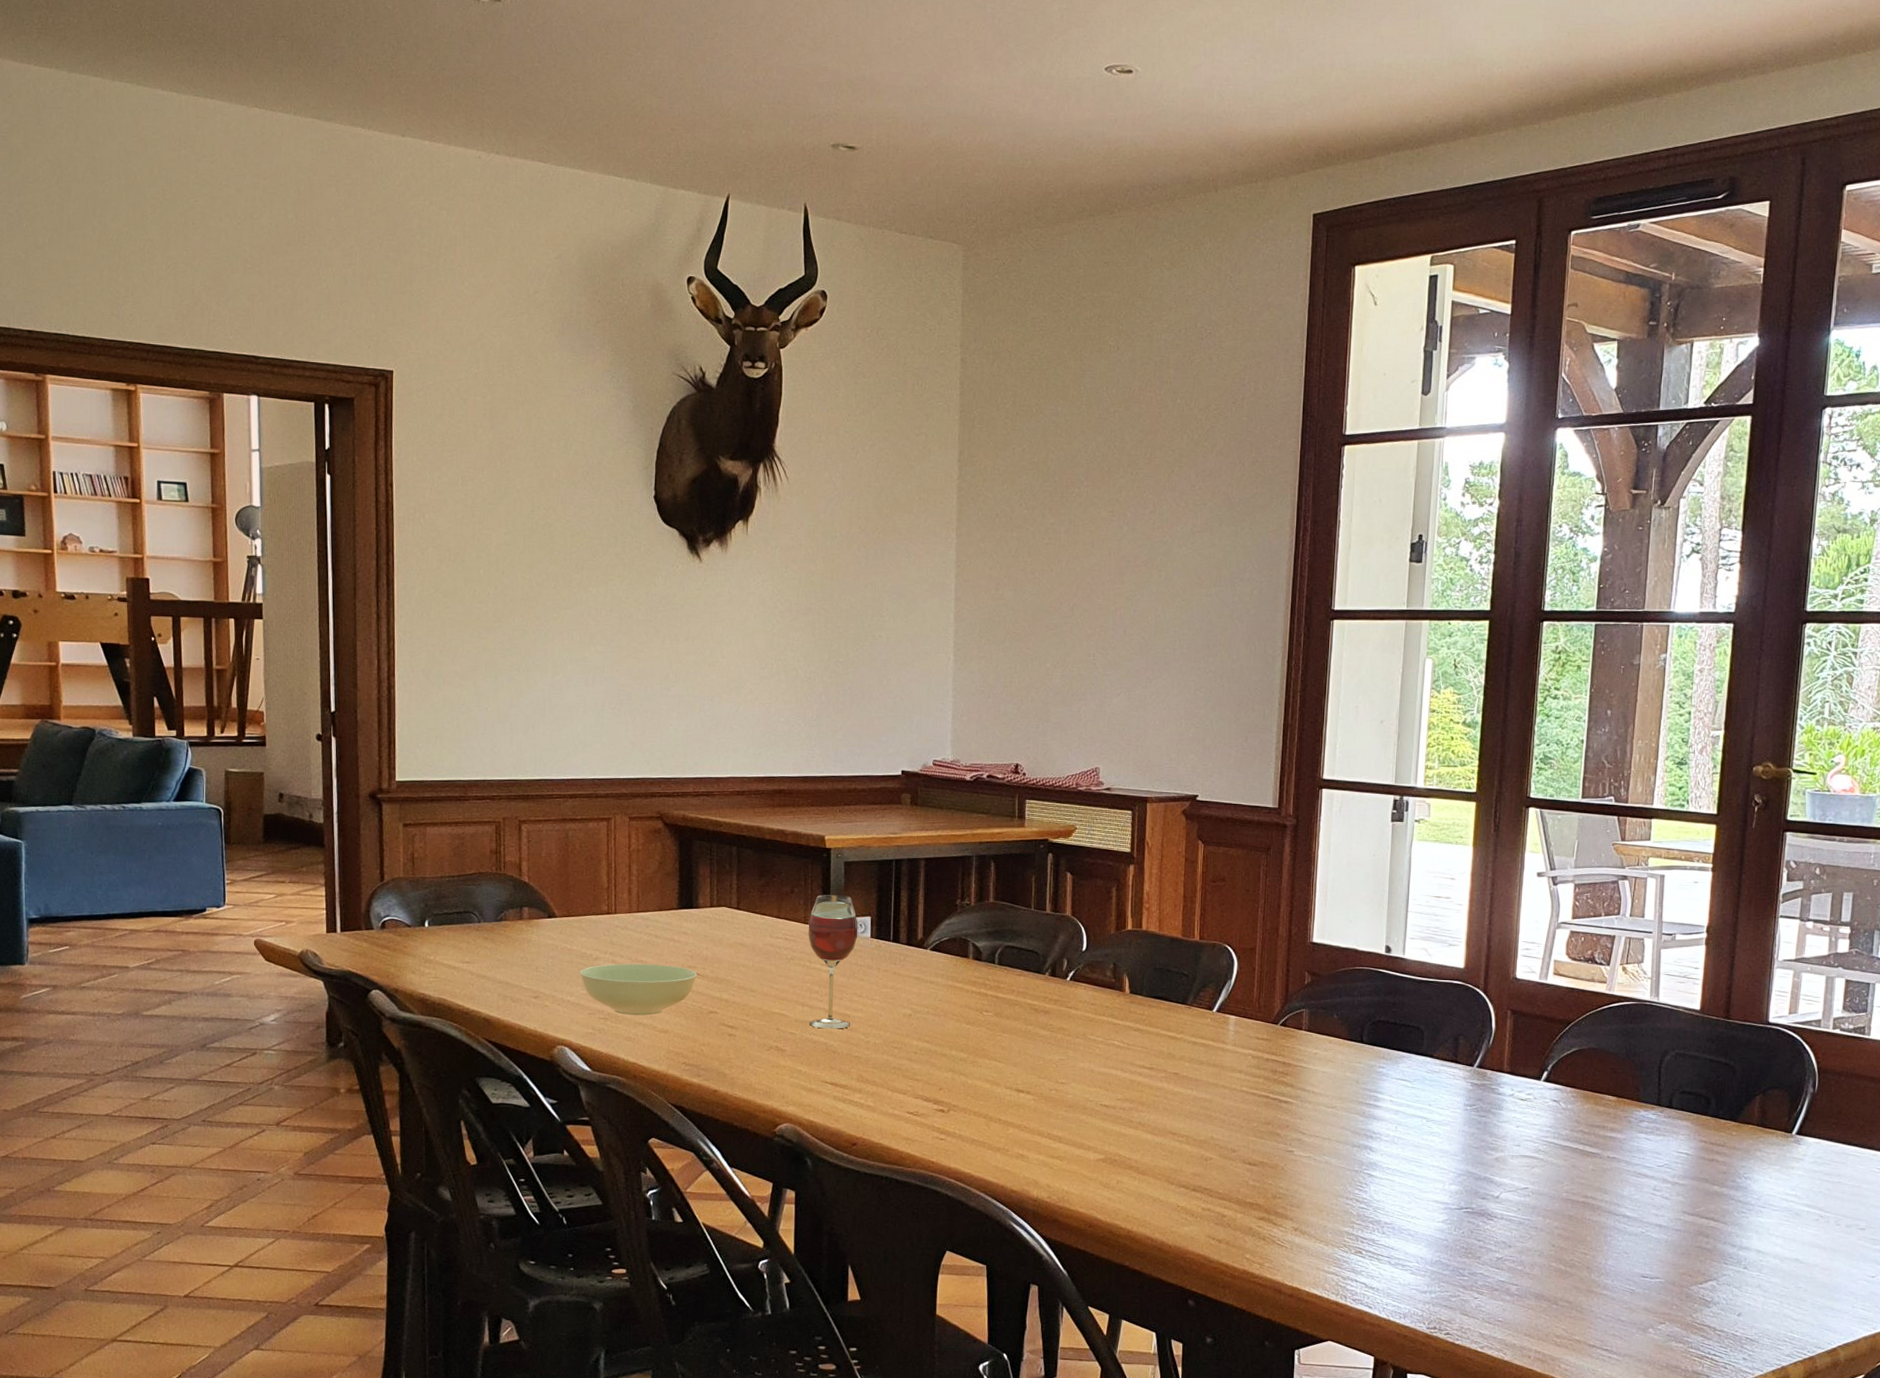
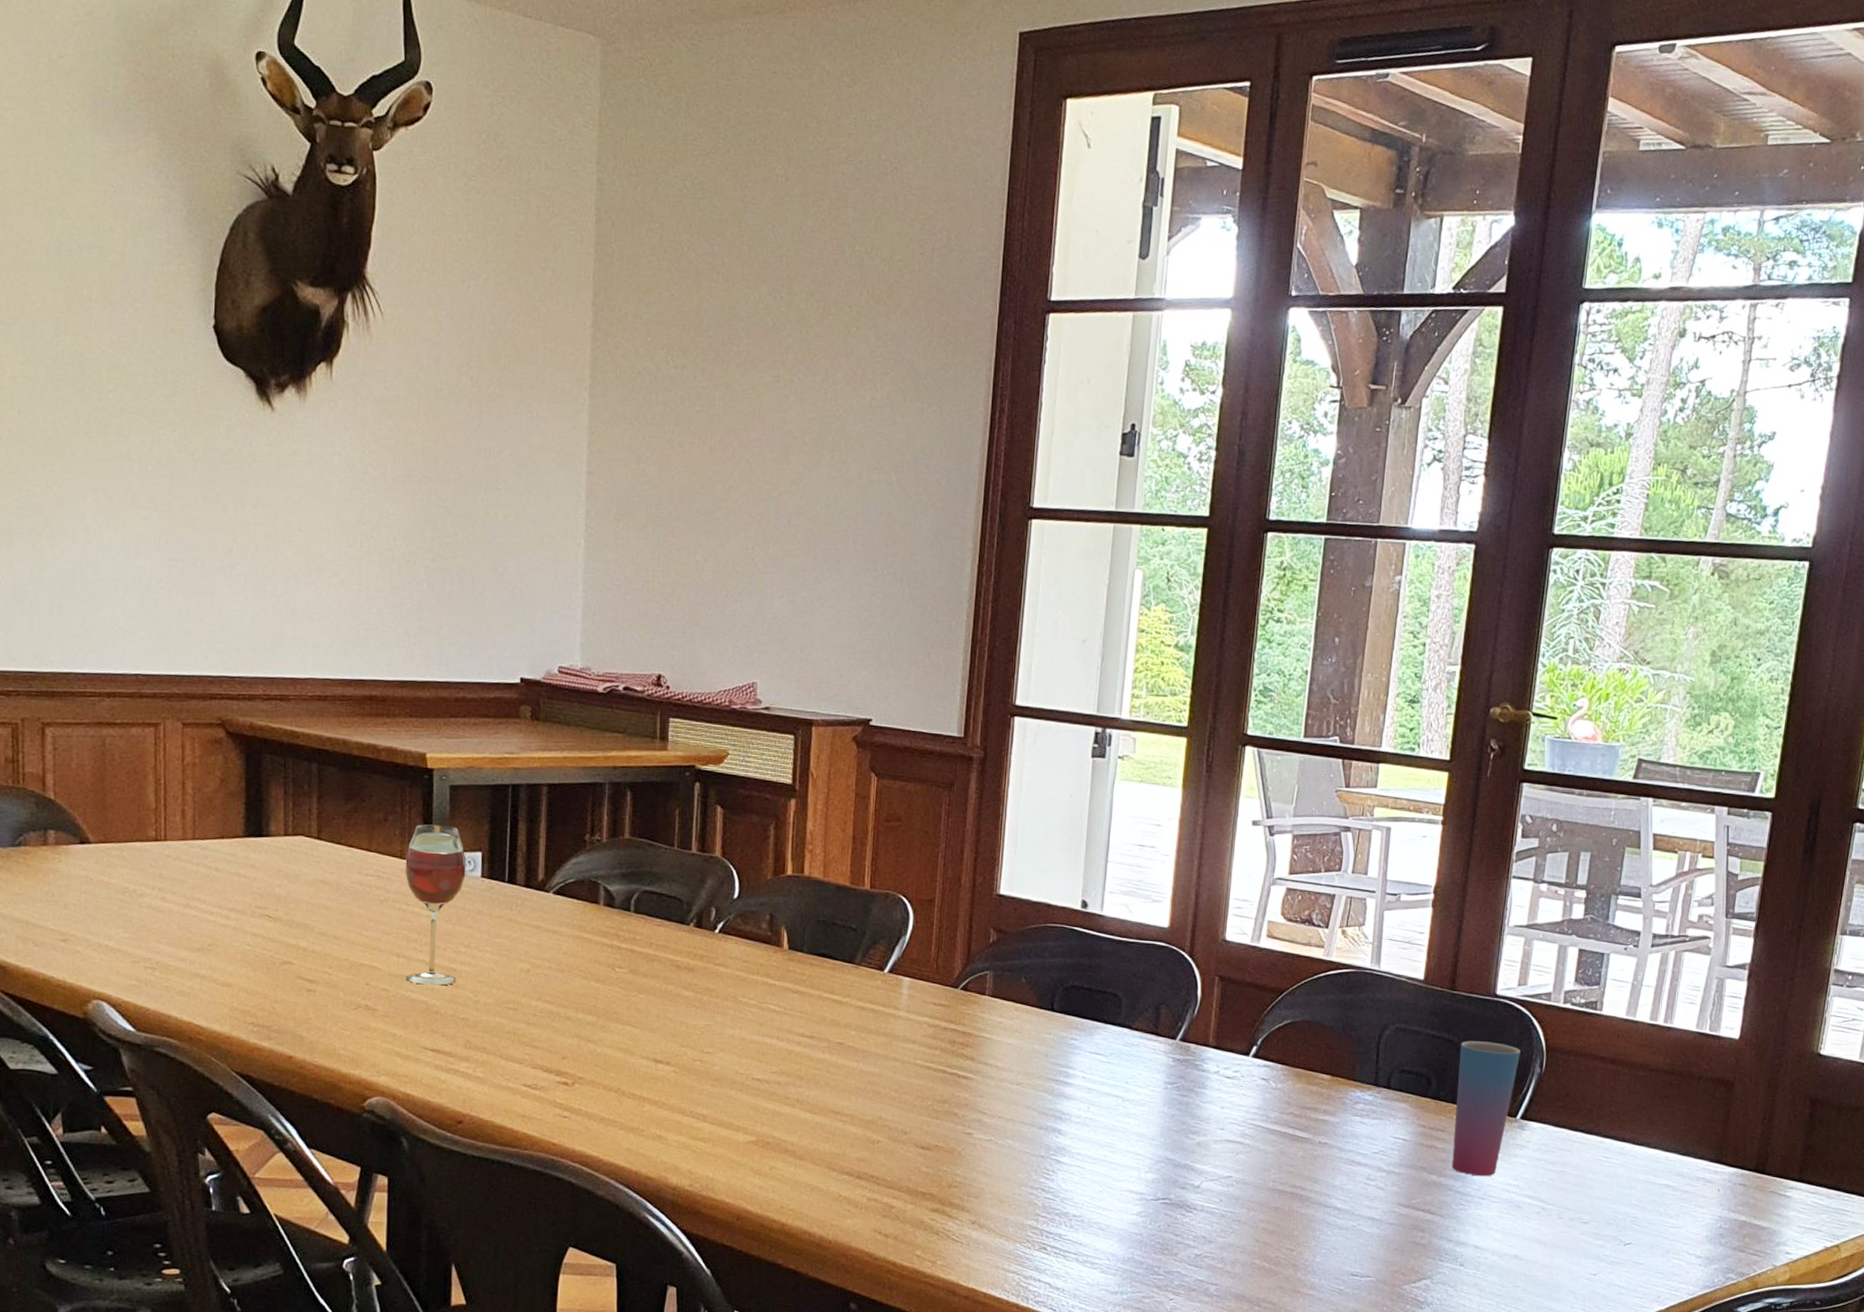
bowl: present [579,963,698,1016] -> none [120,901,269,965]
cup: none [1732,1064,1794,1187] -> present [1451,1041,1521,1177]

